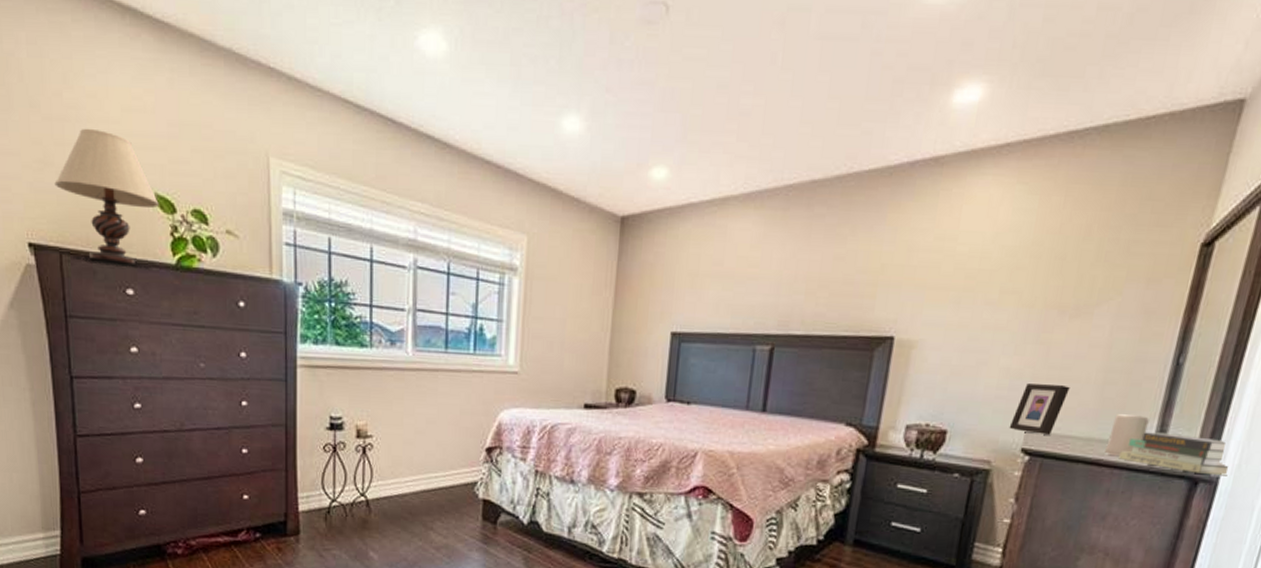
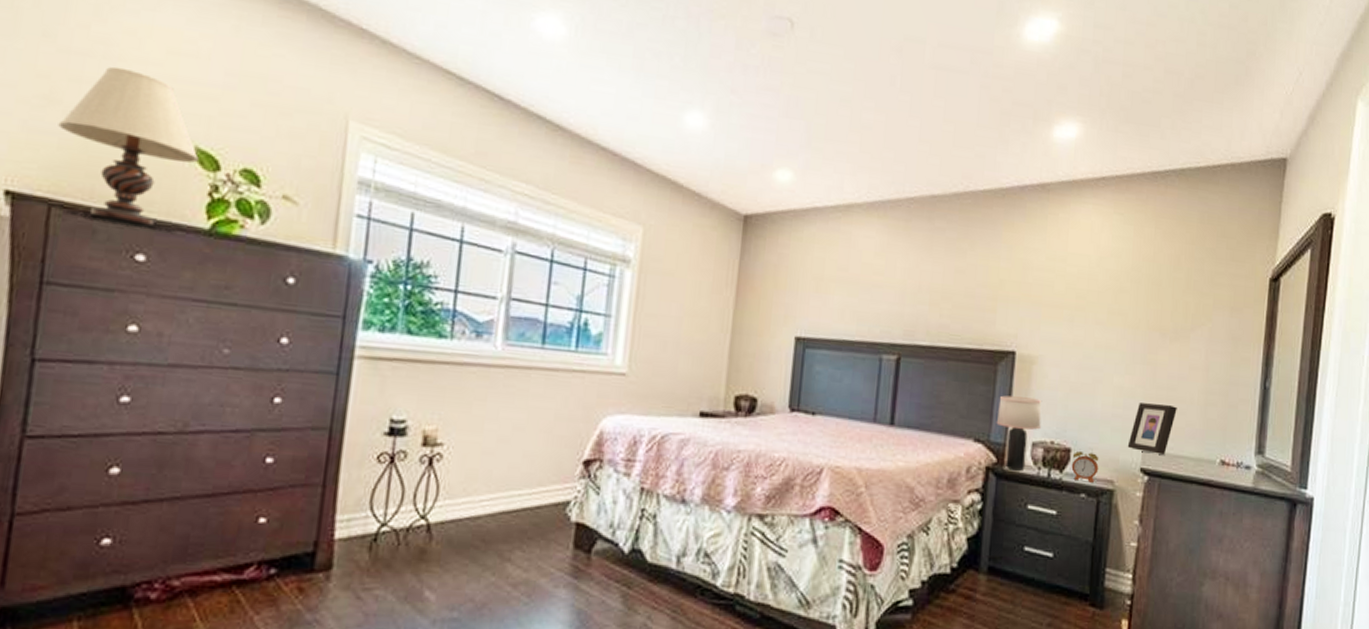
table lamp: none [869,380,920,452] -> present [996,395,1042,471]
alarm clock: none [946,433,977,463] -> present [1071,451,1099,483]
candle: present [1105,413,1149,457] -> none [1214,435,1248,478]
books: present [1119,432,1229,475] -> none [1227,453,1320,496]

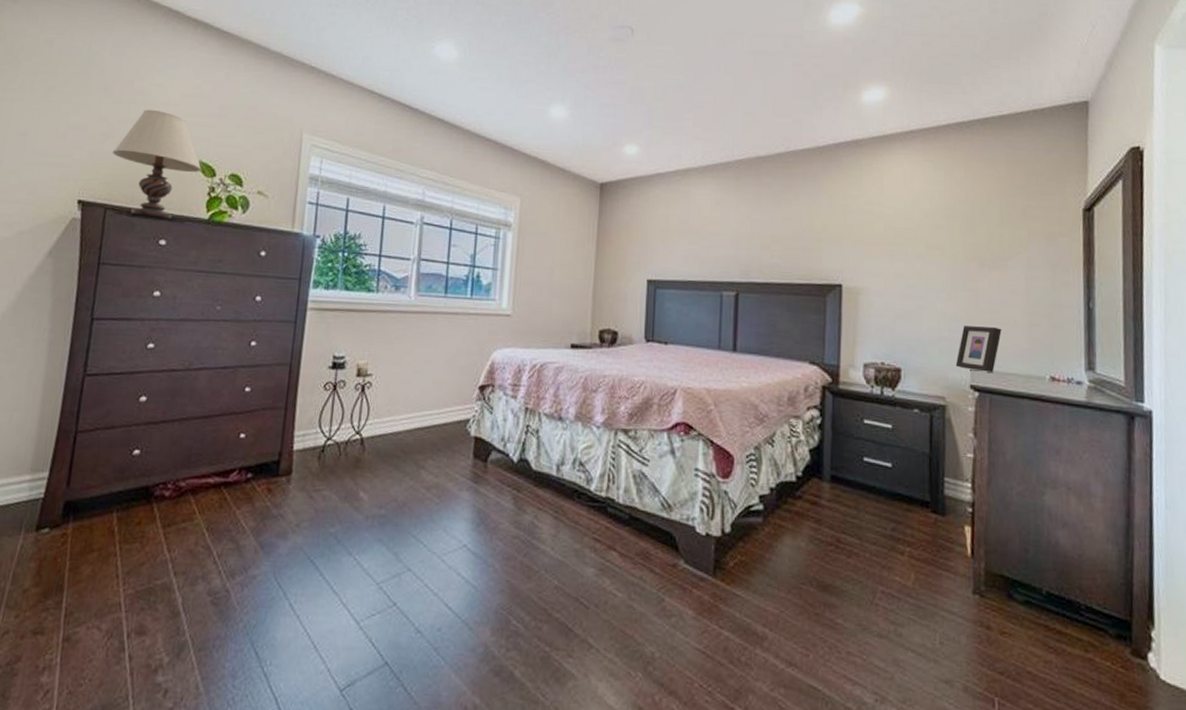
table lamp: present [996,395,1042,471] -> none [829,323,871,389]
alarm clock: present [1071,451,1099,483] -> none [903,371,929,399]

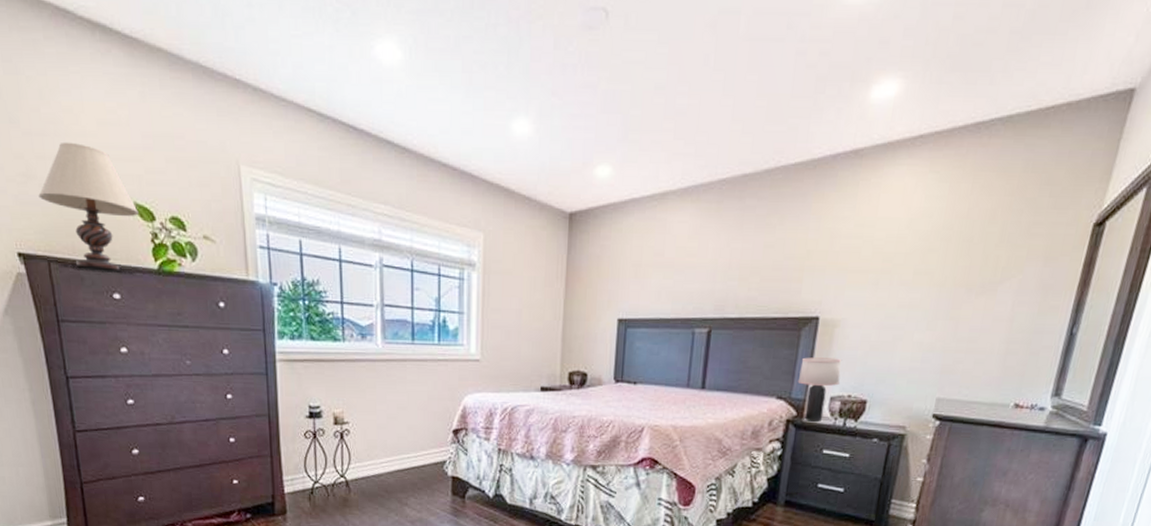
table lamp: none [829,323,871,389] -> present [797,357,842,422]
picture frame: present [955,326,1002,372] -> none [922,356,976,401]

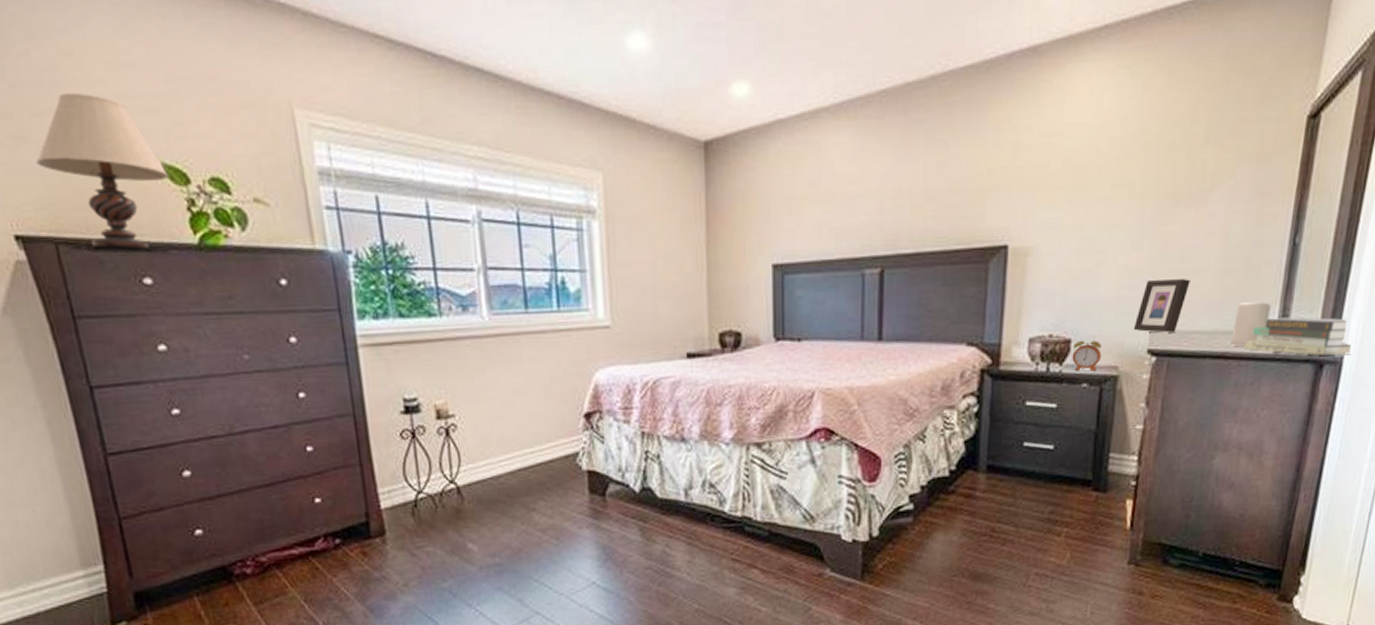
table lamp: present [797,357,842,422] -> none [989,292,1039,369]
alarm clock: none [866,402,894,429] -> present [1072,339,1102,371]
picture frame: none [922,356,976,401] -> present [1133,279,1191,333]
candle: none [1006,380,1046,419] -> present [1230,301,1271,347]
books: none [1018,396,1115,432] -> present [1244,317,1352,356]

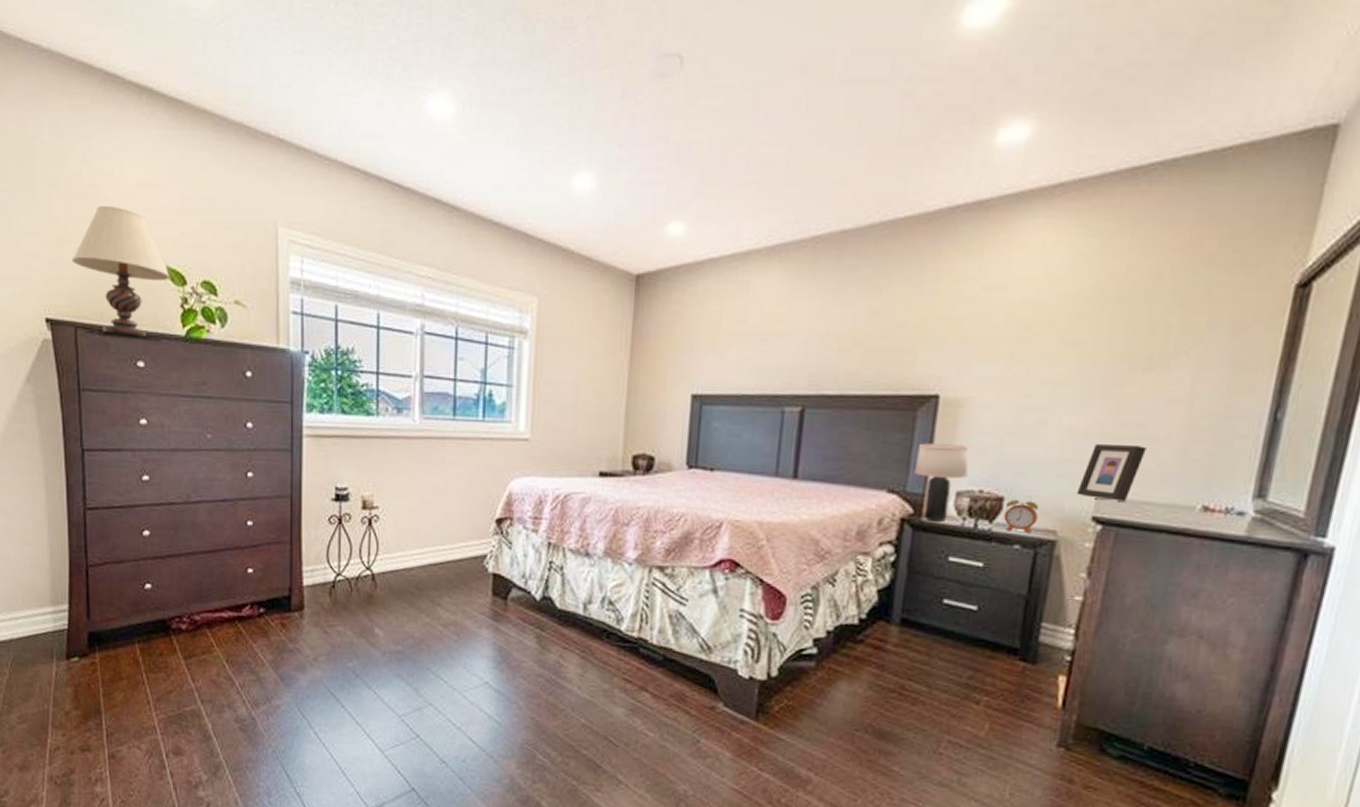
table lamp: none [989,292,1039,369] -> present [913,443,971,522]
candle: present [1230,301,1271,347] -> none [1192,476,1244,525]
books: present [1244,317,1352,356] -> none [1209,497,1346,546]

